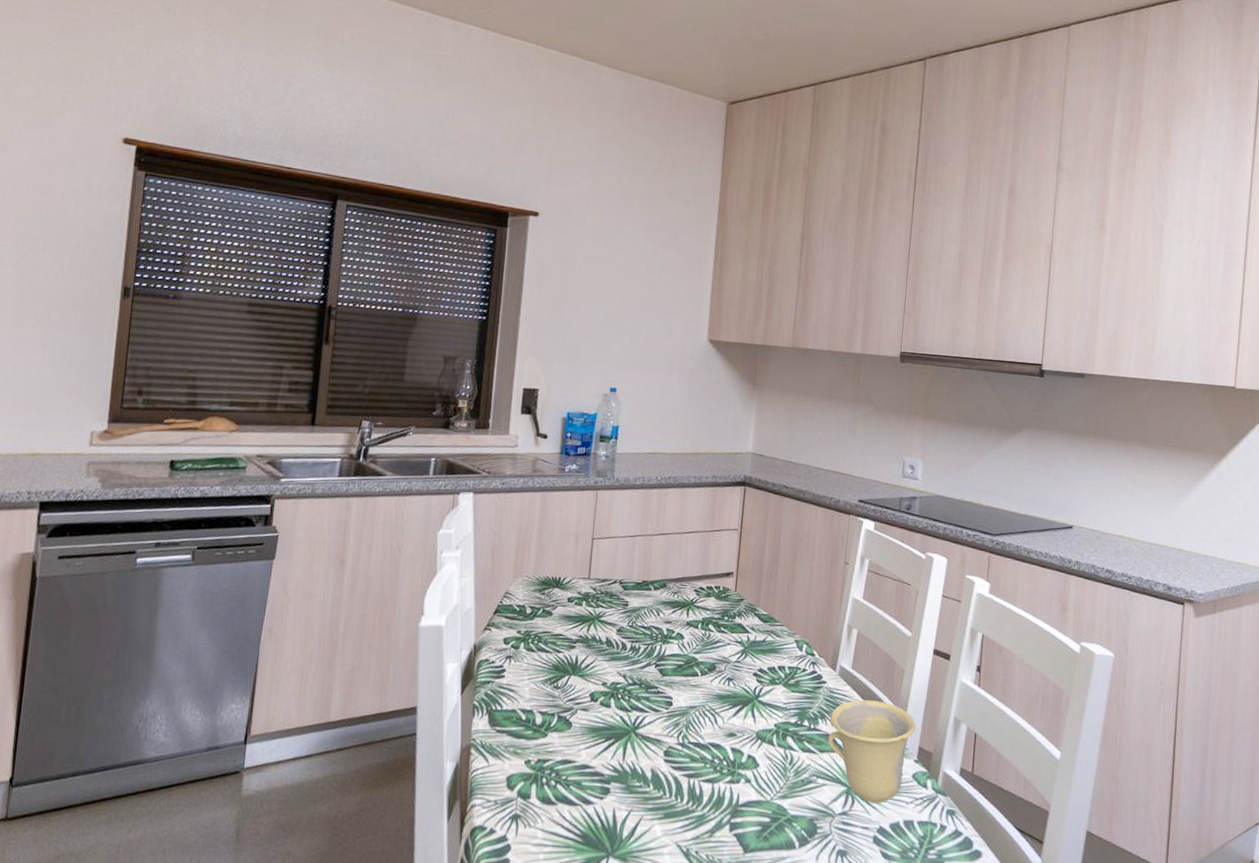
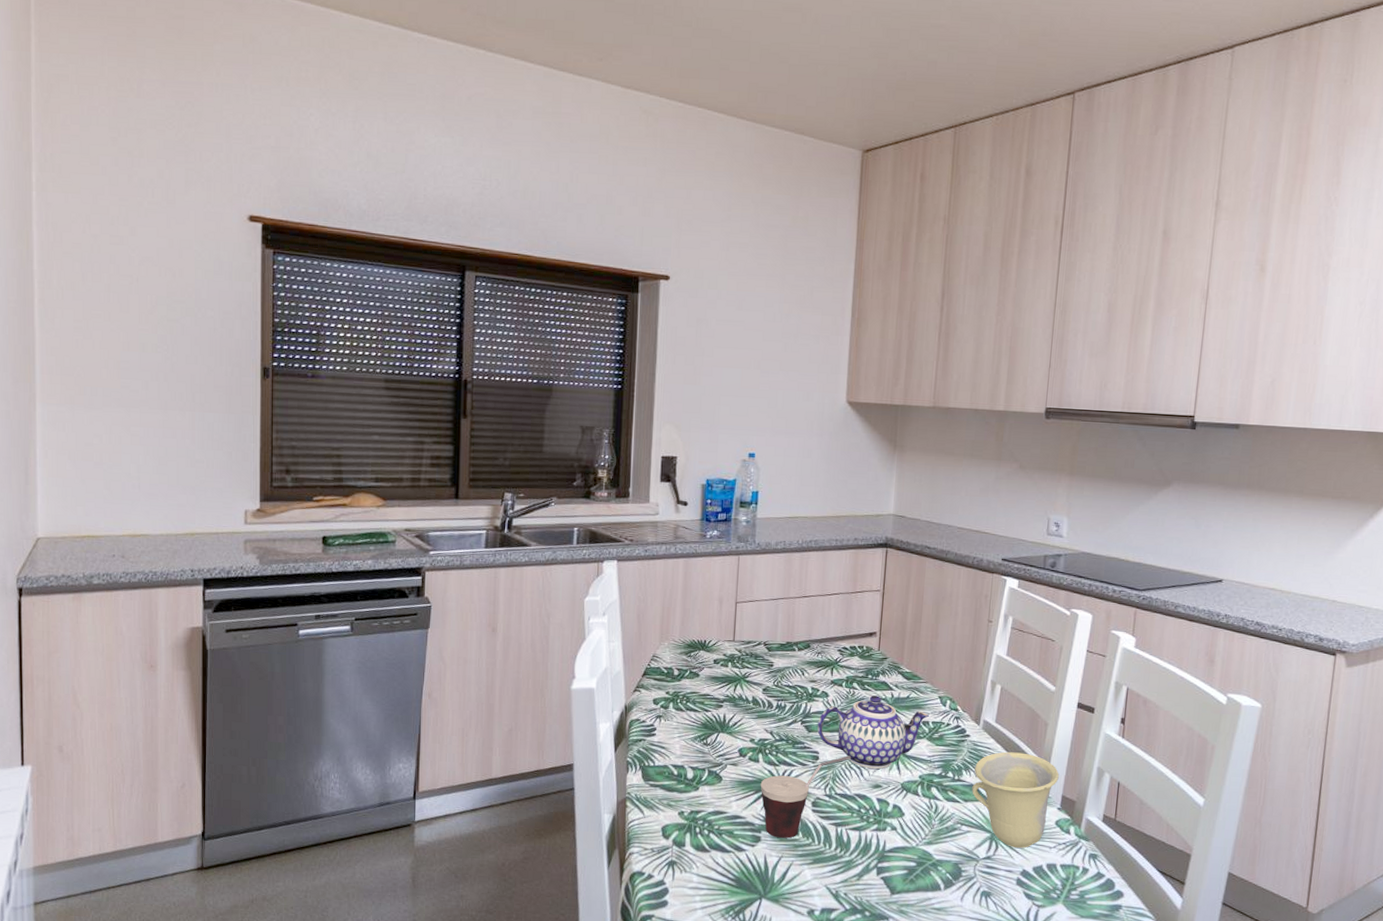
cup: none [611,702,705,791] -> present [760,756,851,839]
teapot: none [671,638,786,716] -> present [817,695,930,769]

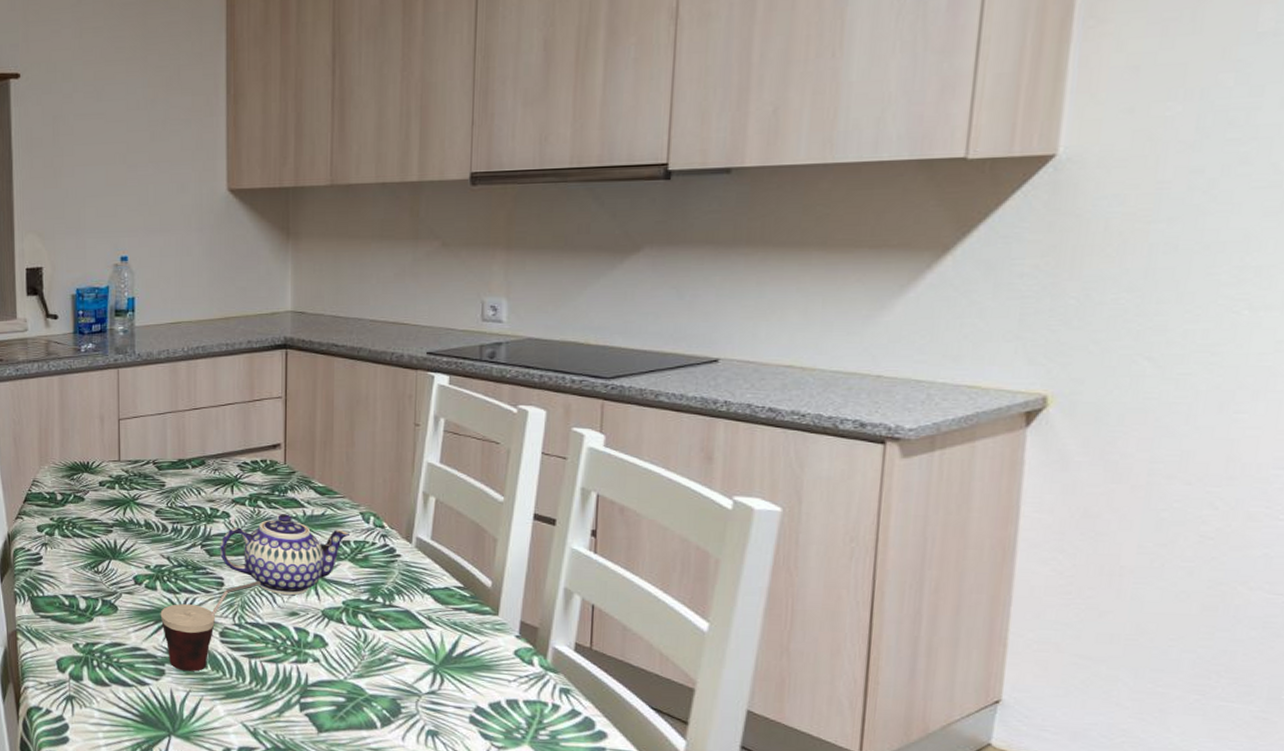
cup: present [972,751,1059,848] -> none [407,572,515,682]

